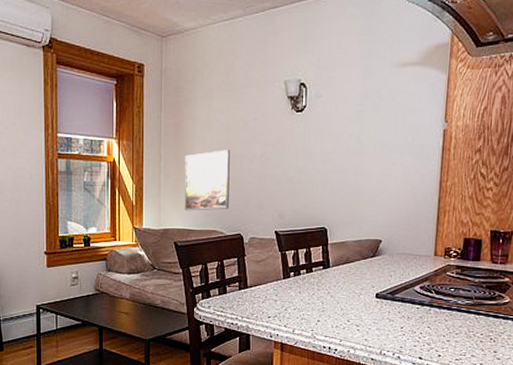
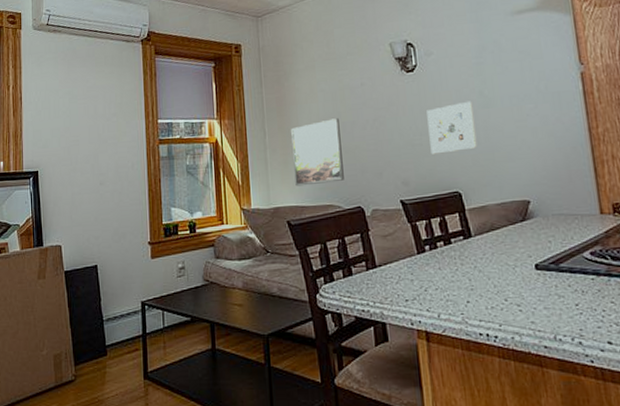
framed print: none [307,145,349,192] -> present [426,101,477,155]

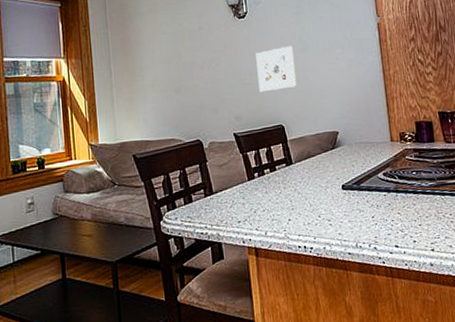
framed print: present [291,118,344,187] -> none [136,59,185,123]

